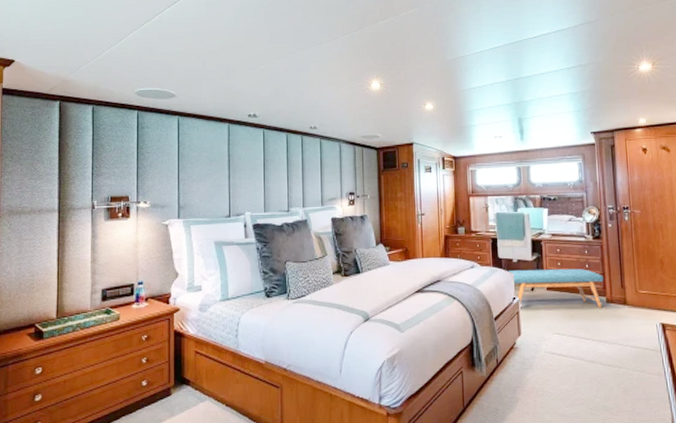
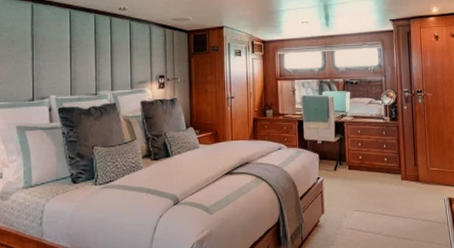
bench: present [509,268,604,308] -> none [314,148,399,185]

